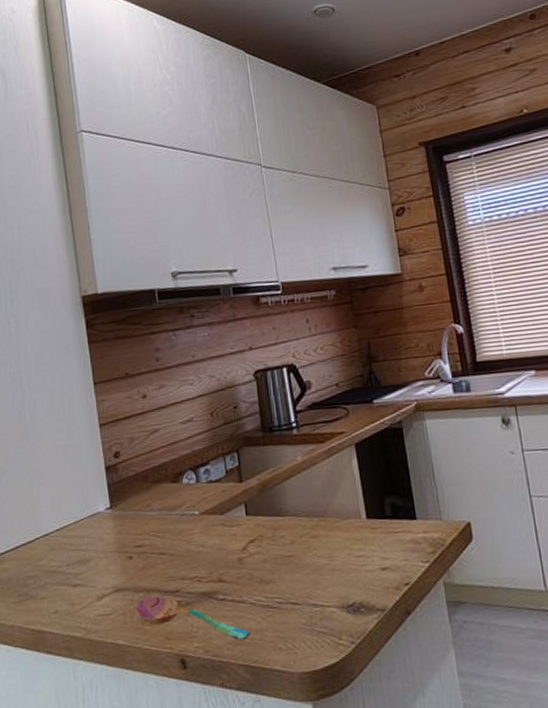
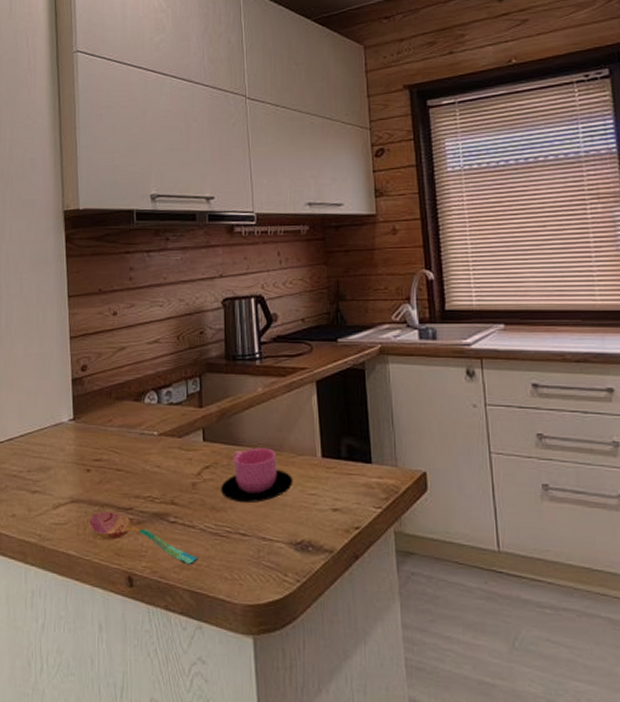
cup: none [268,515,340,572] -> present [221,447,293,502]

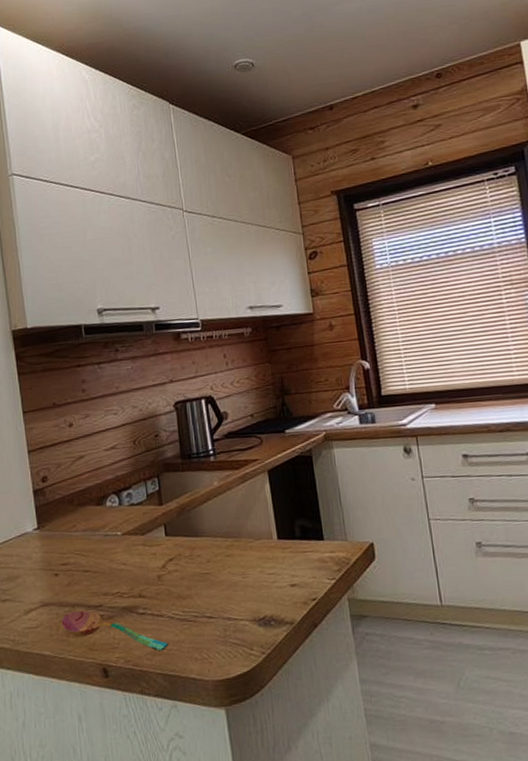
cup: present [221,447,293,502] -> none [185,536,253,588]

